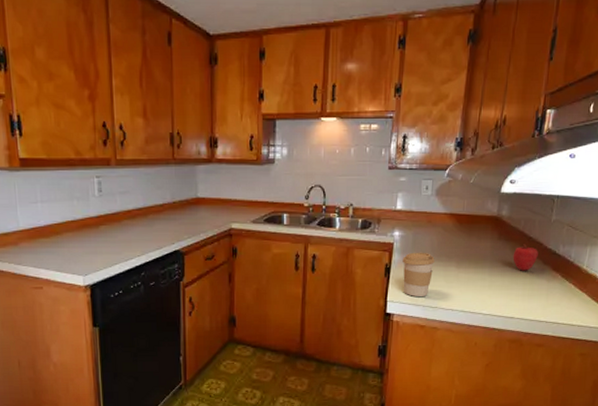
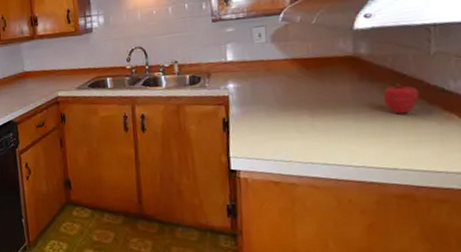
coffee cup: present [402,252,435,297] -> none [242,102,281,151]

